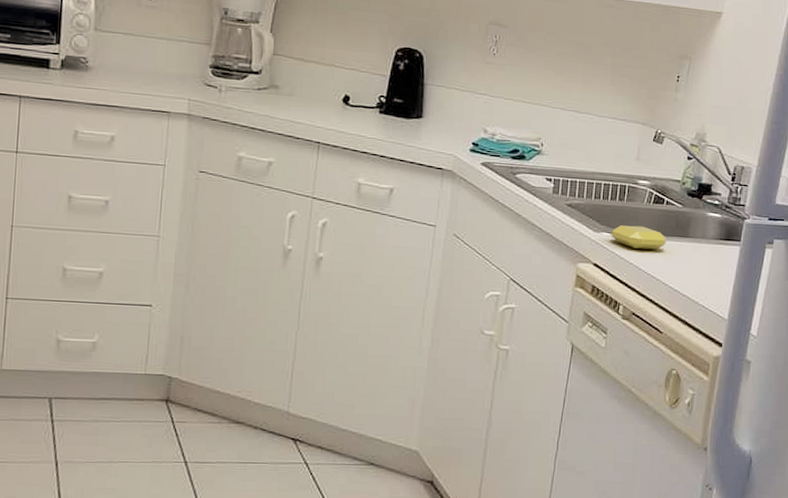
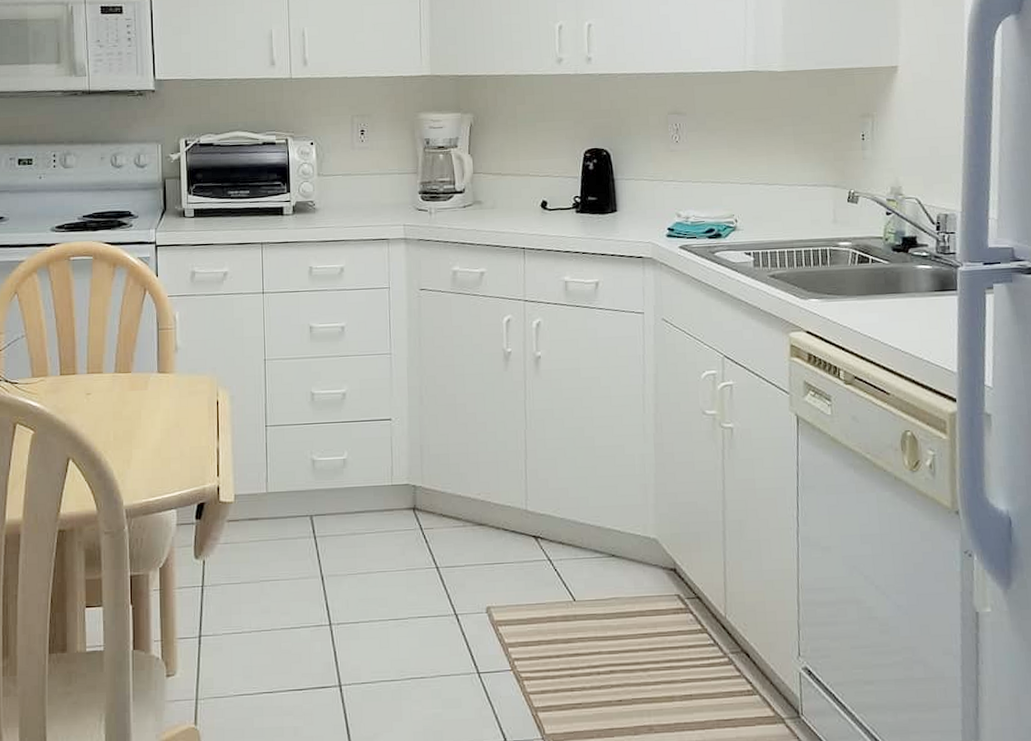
soap bar: present [611,225,667,250] -> none [819,287,878,311]

